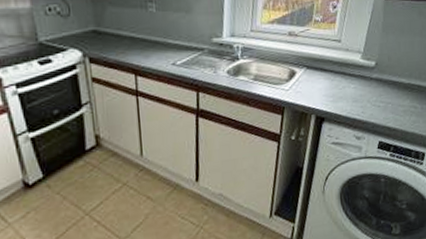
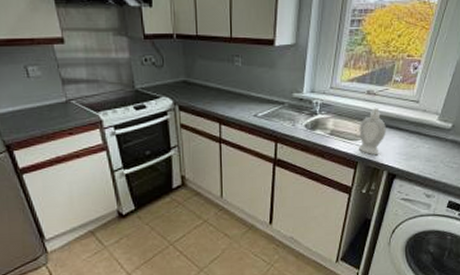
soap bottle: none [283,48,311,99] -> present [359,106,386,156]

